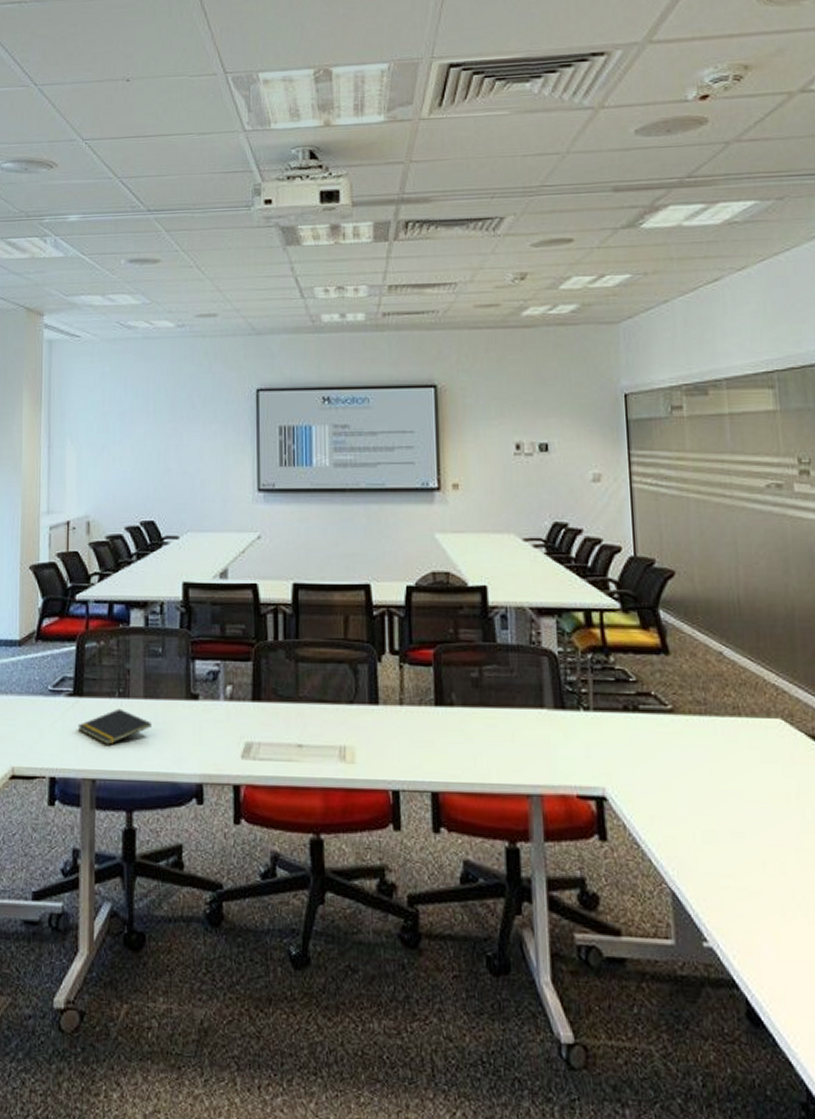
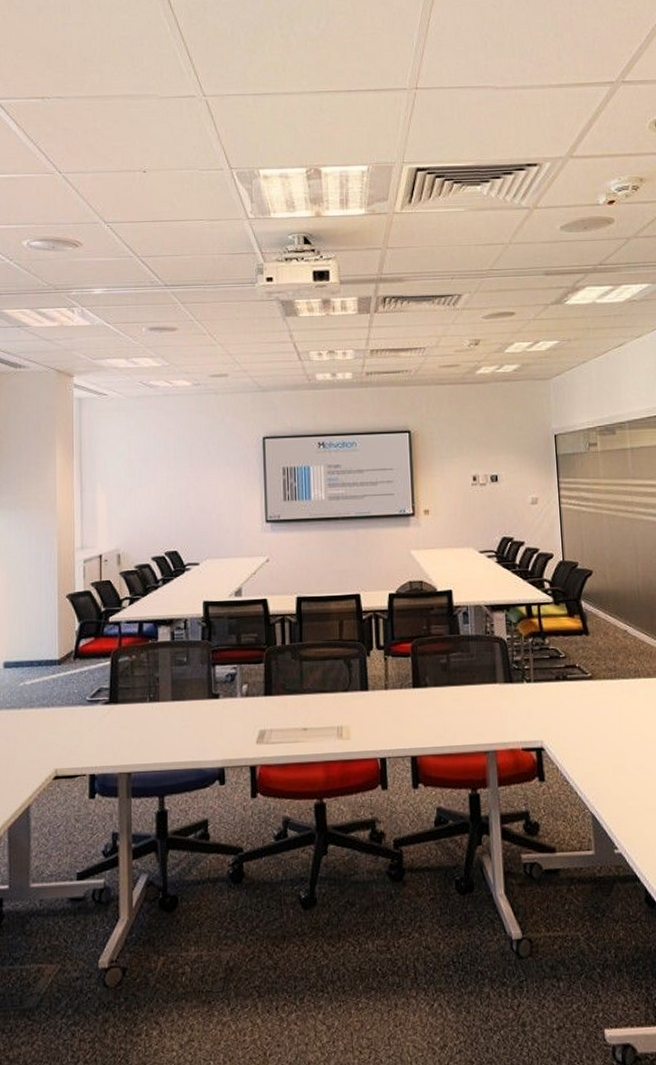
notepad: present [77,708,151,745] -> none [114,711,179,743]

